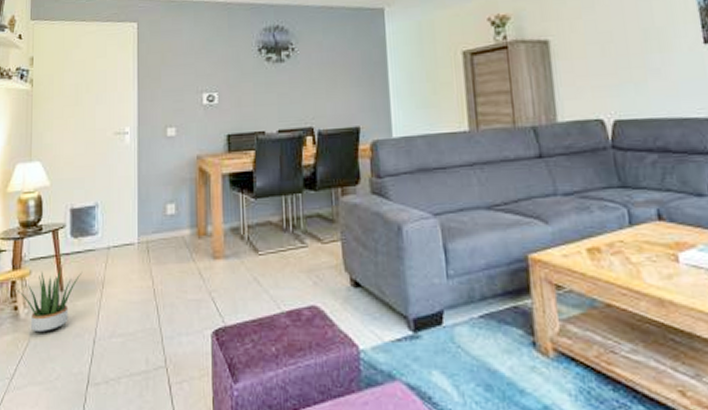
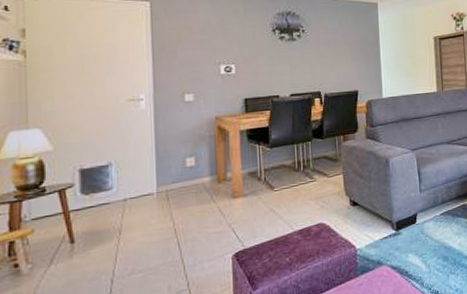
potted plant: present [16,269,83,333] -> none [15,223,96,284]

